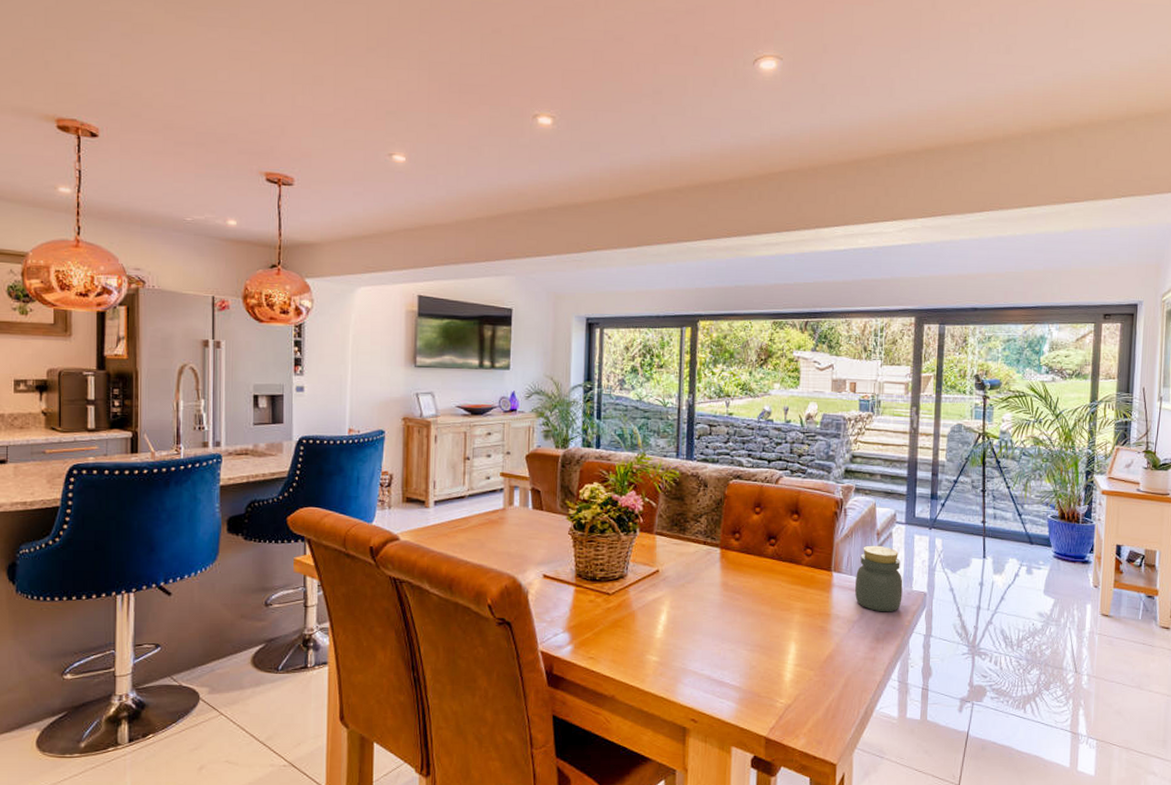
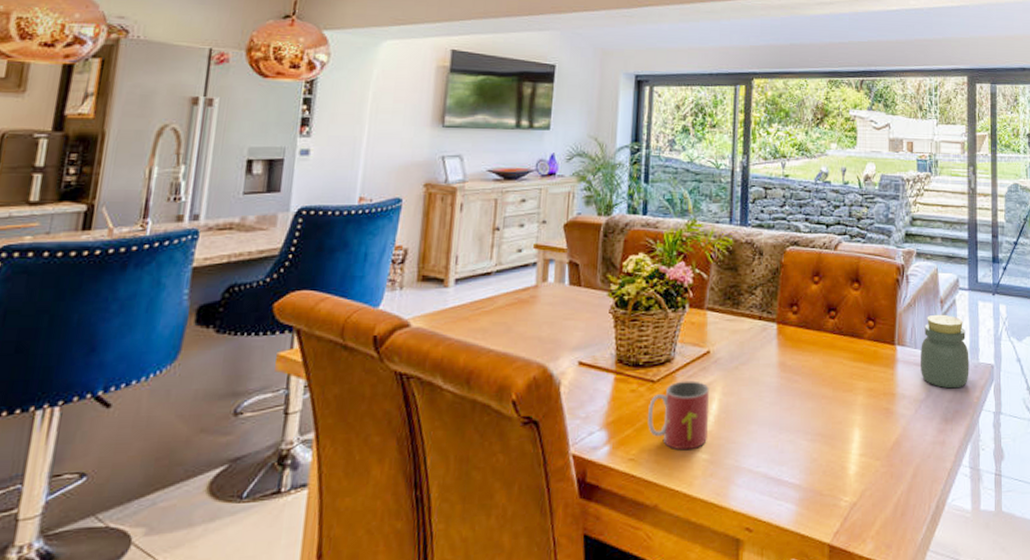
mug: none [605,595,658,653] -> present [648,380,709,451]

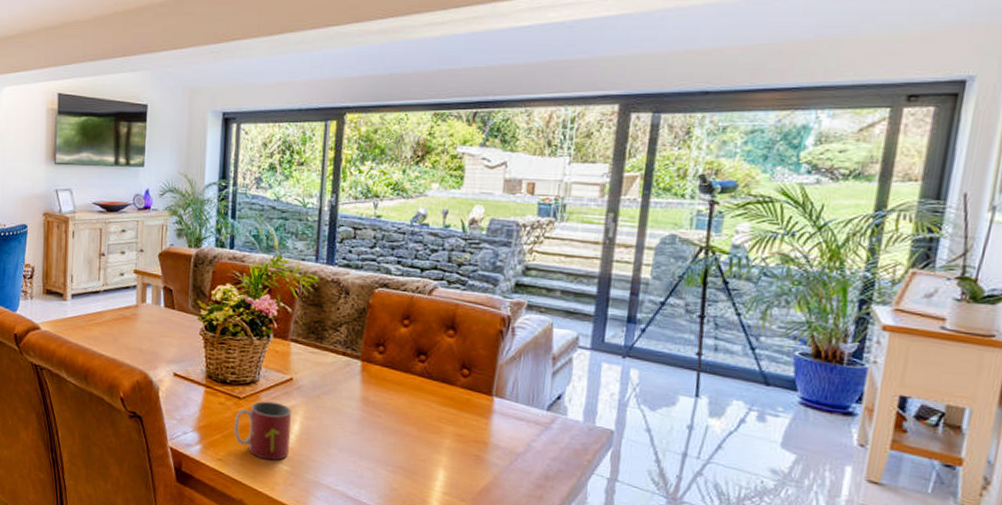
jar: present [921,314,969,389] -> none [520,370,584,448]

